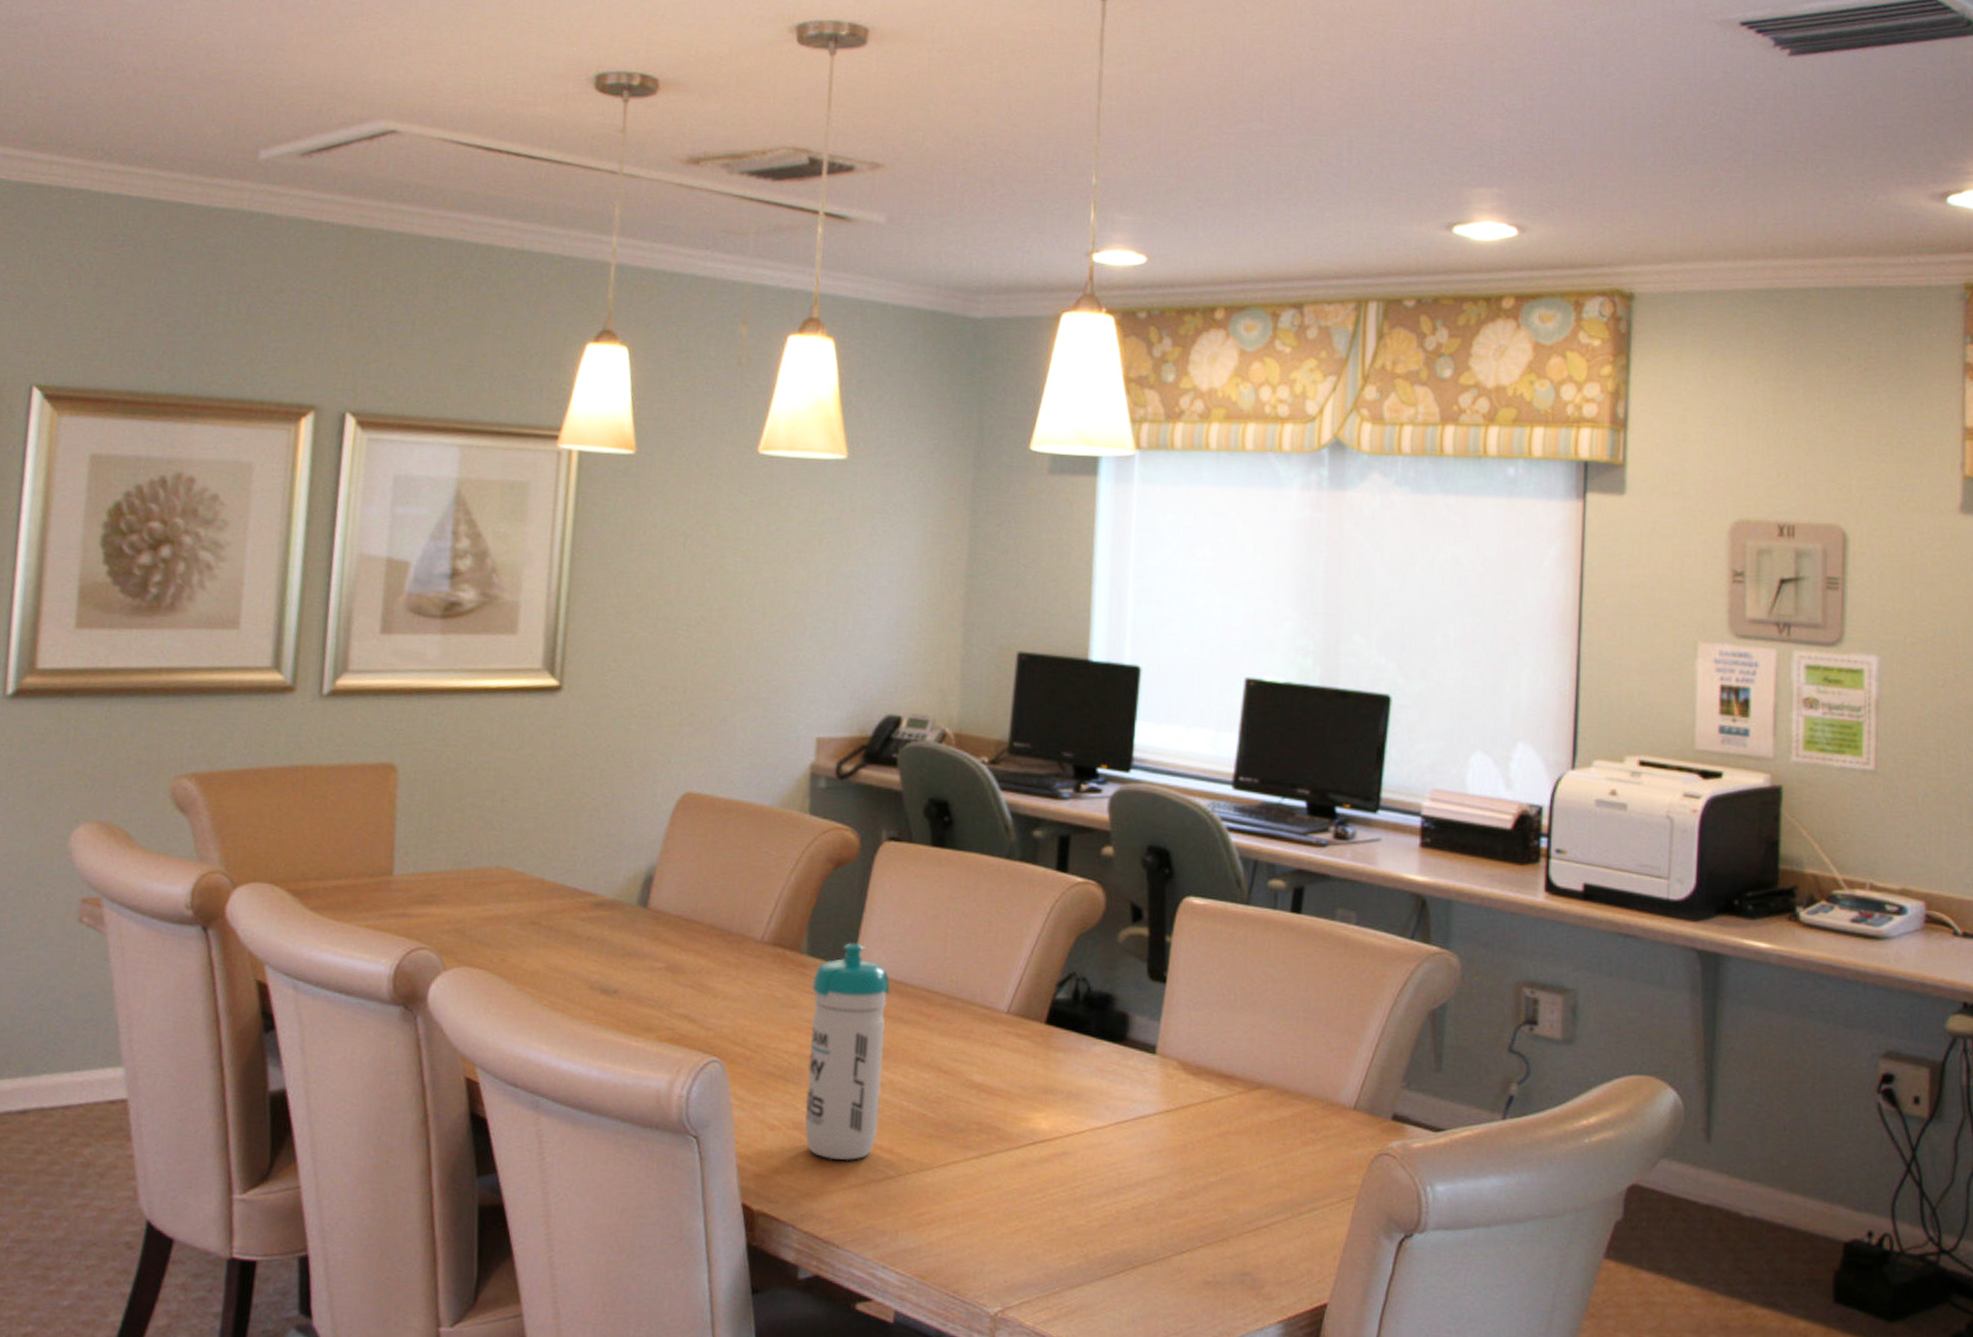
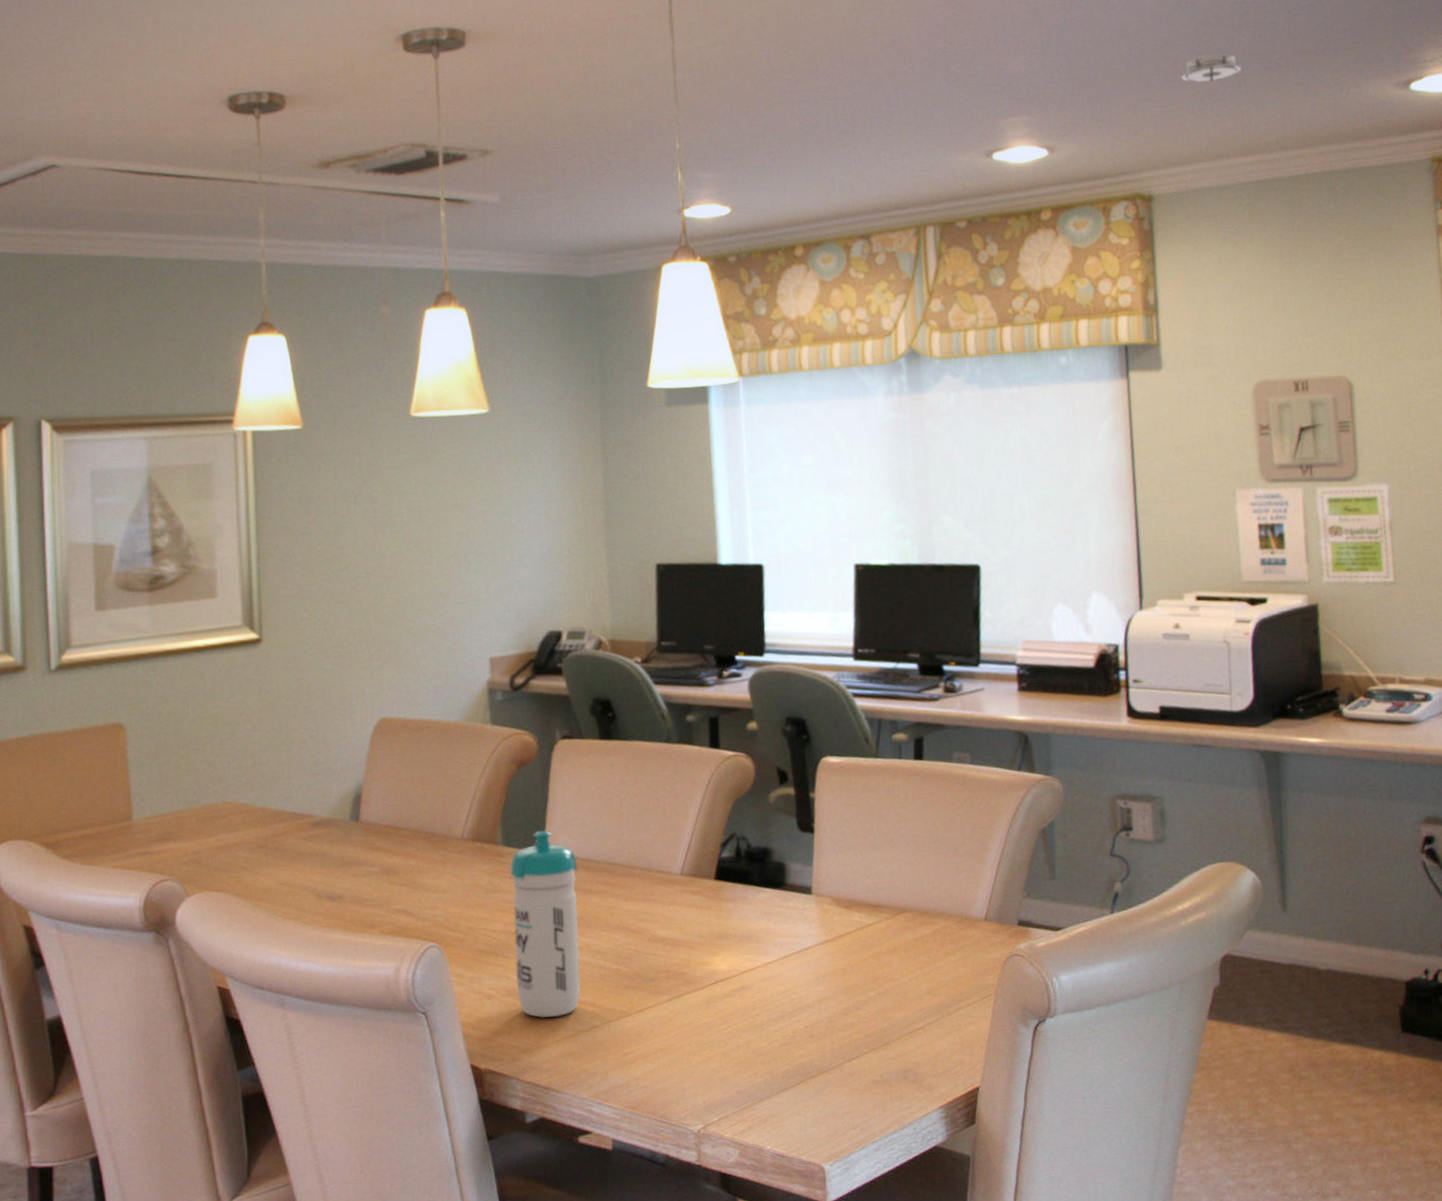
smoke detector: none [1678,138,1752,172] -> present [1179,53,1242,86]

